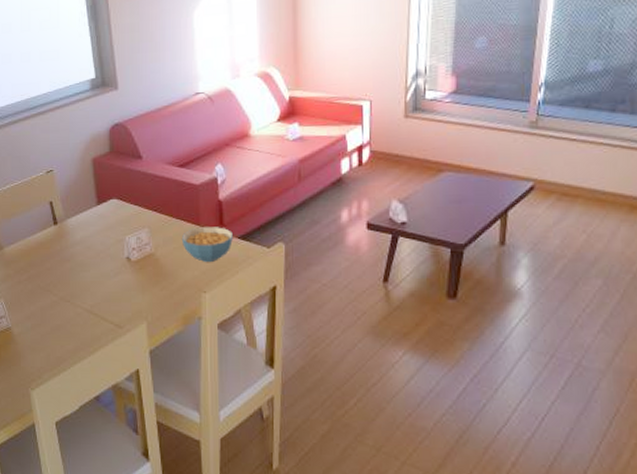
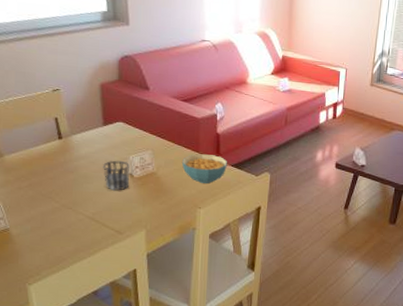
cup: none [99,243,127,278] -> present [103,160,130,191]

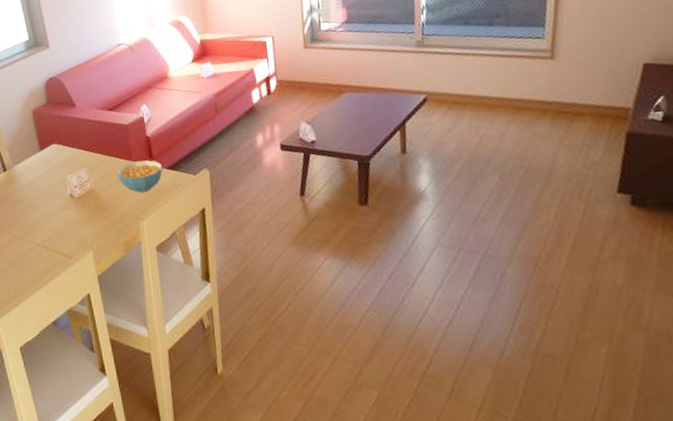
cup: present [103,160,130,191] -> none [45,182,72,214]

